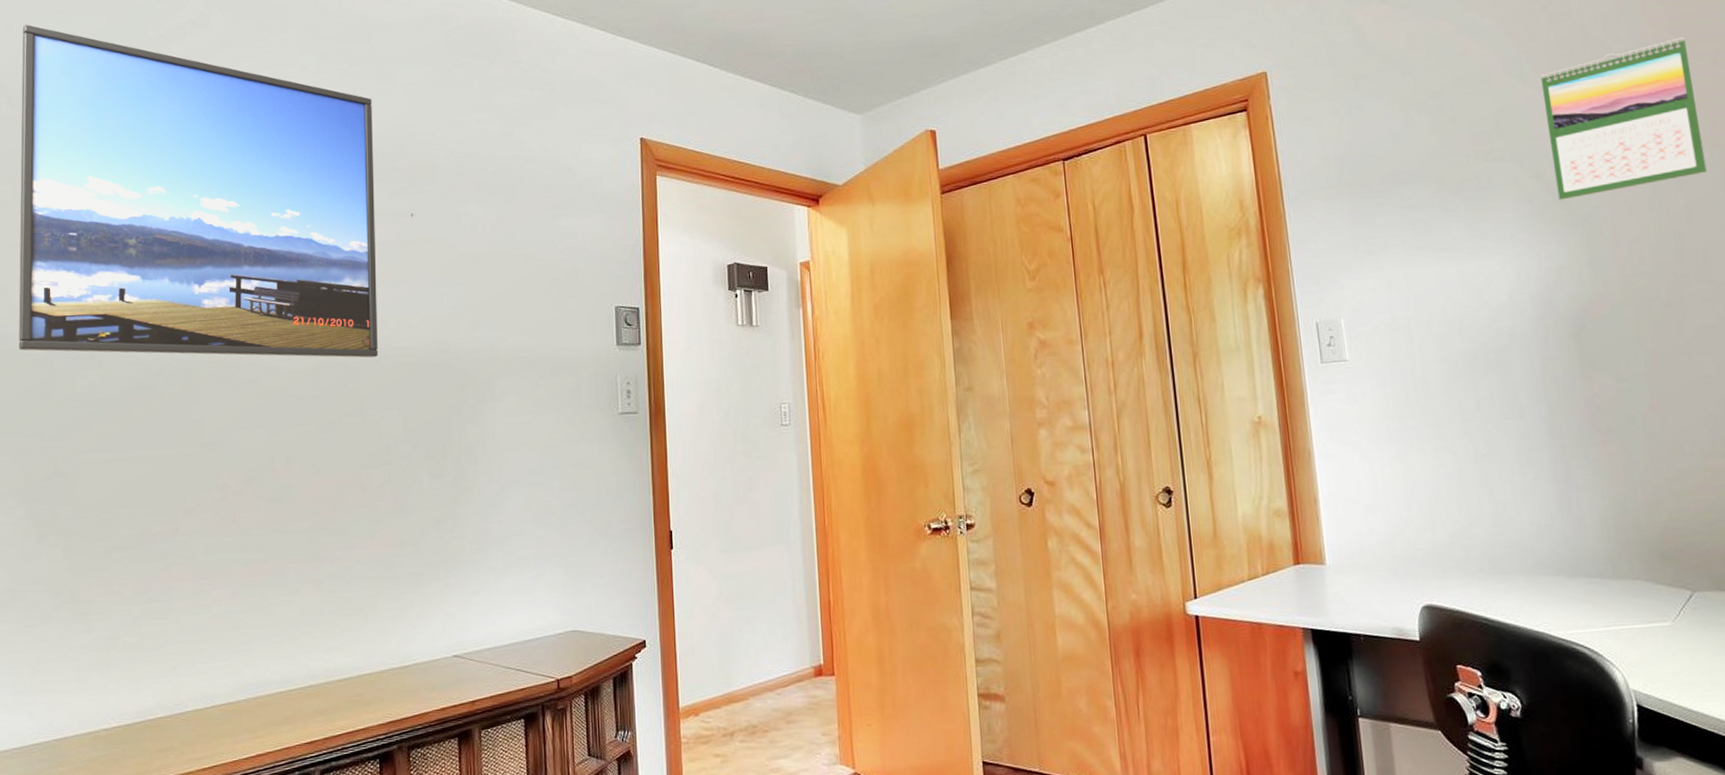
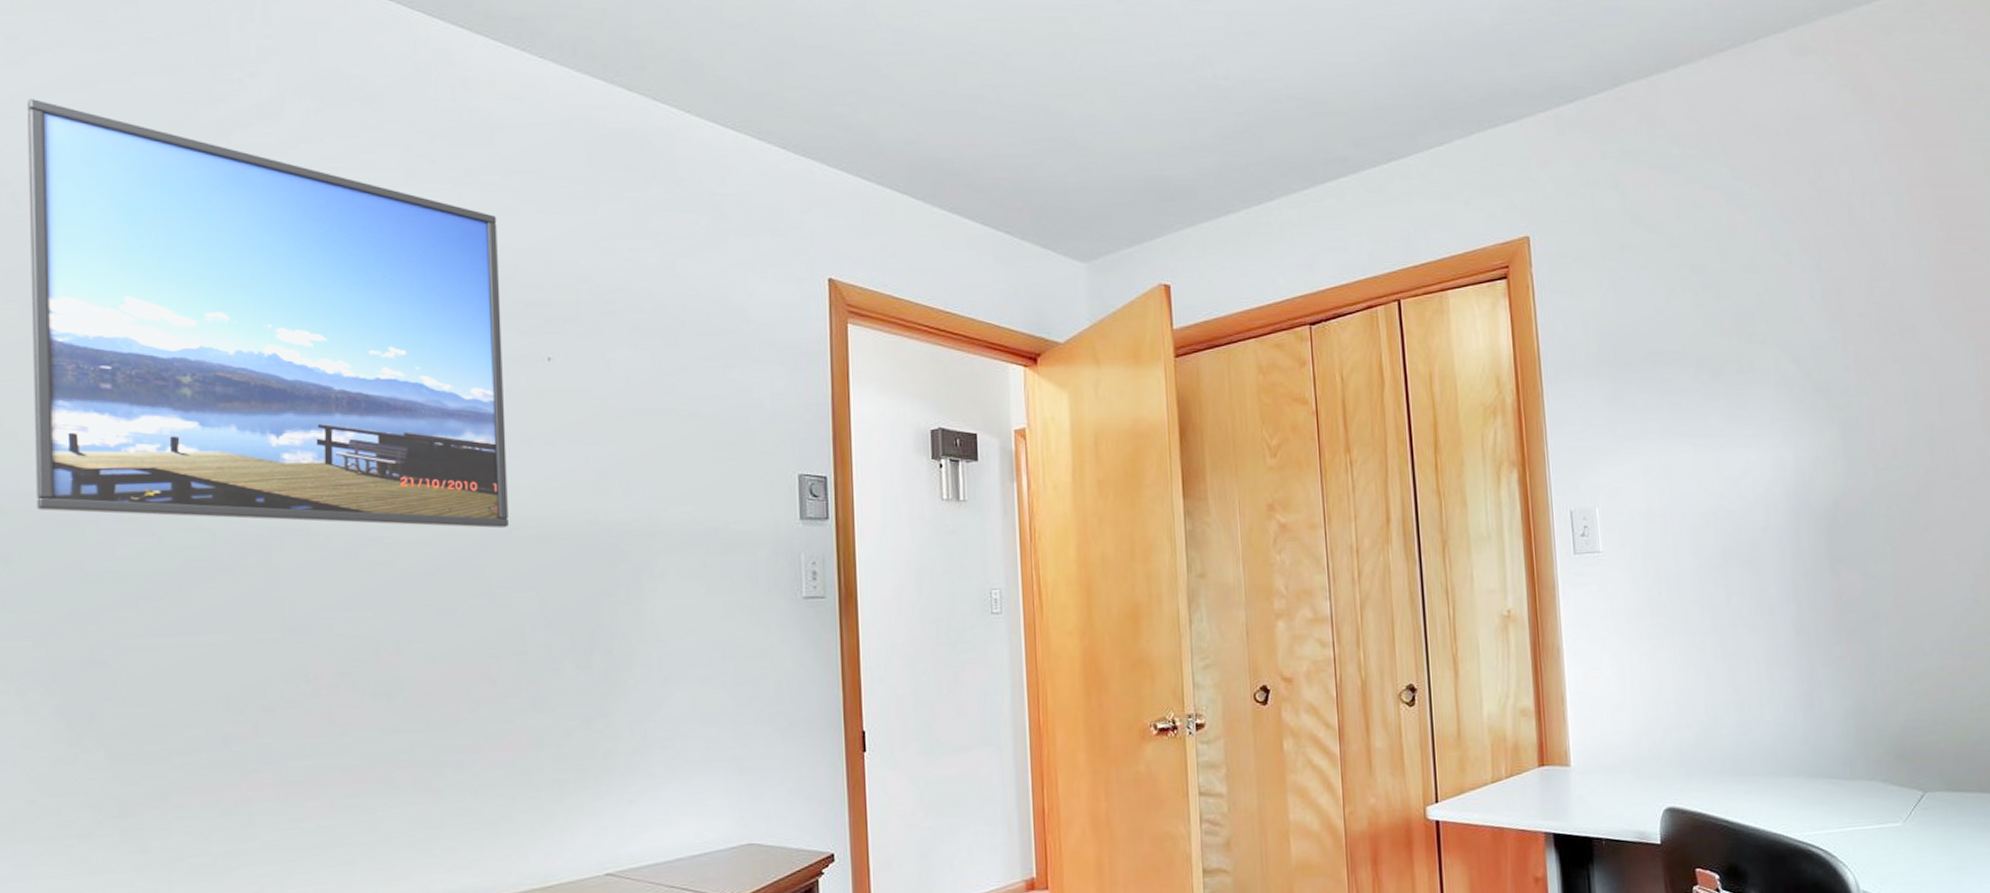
calendar: present [1540,37,1707,200] -> none [1806,221,1962,388]

